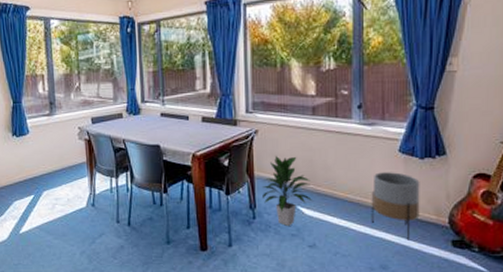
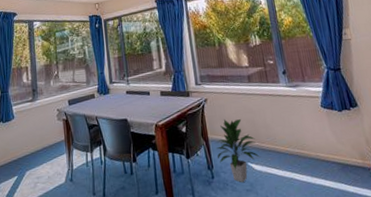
planter: present [371,172,420,240] -> none [305,124,349,185]

